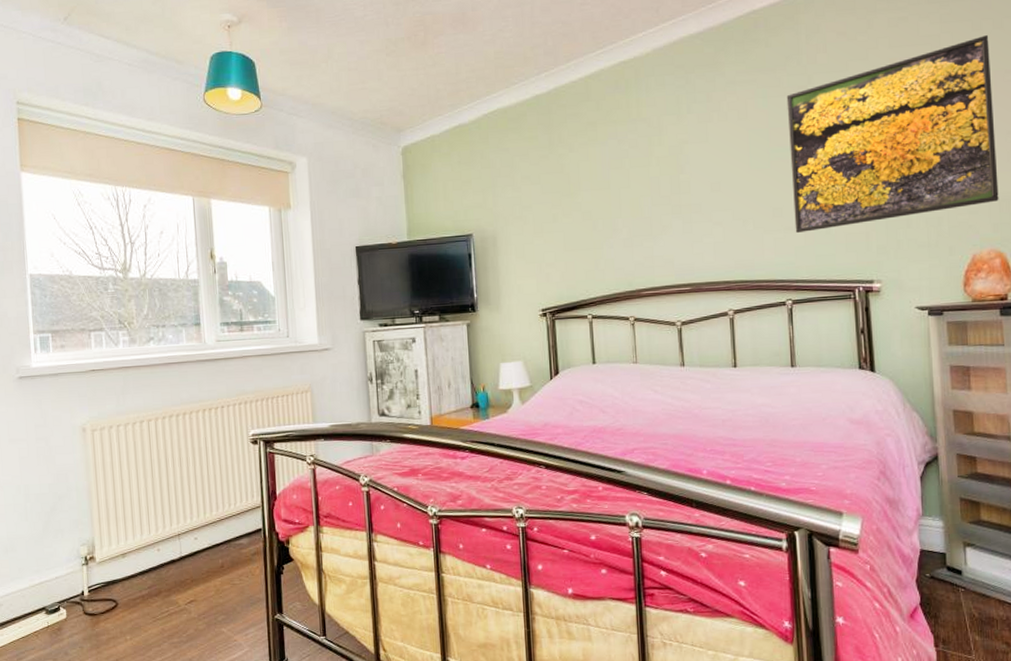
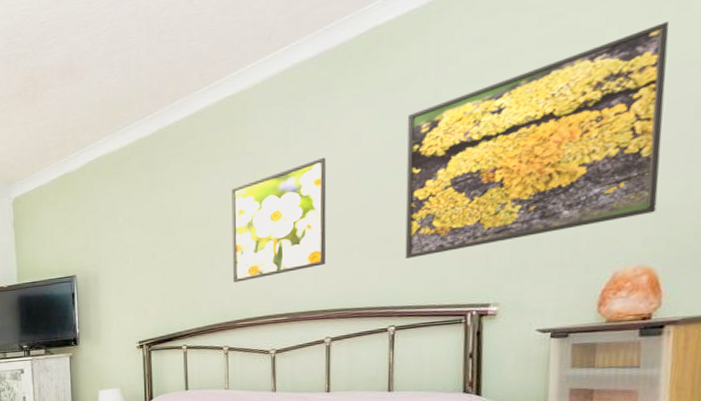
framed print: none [630,128,724,249] -> present [232,157,327,283]

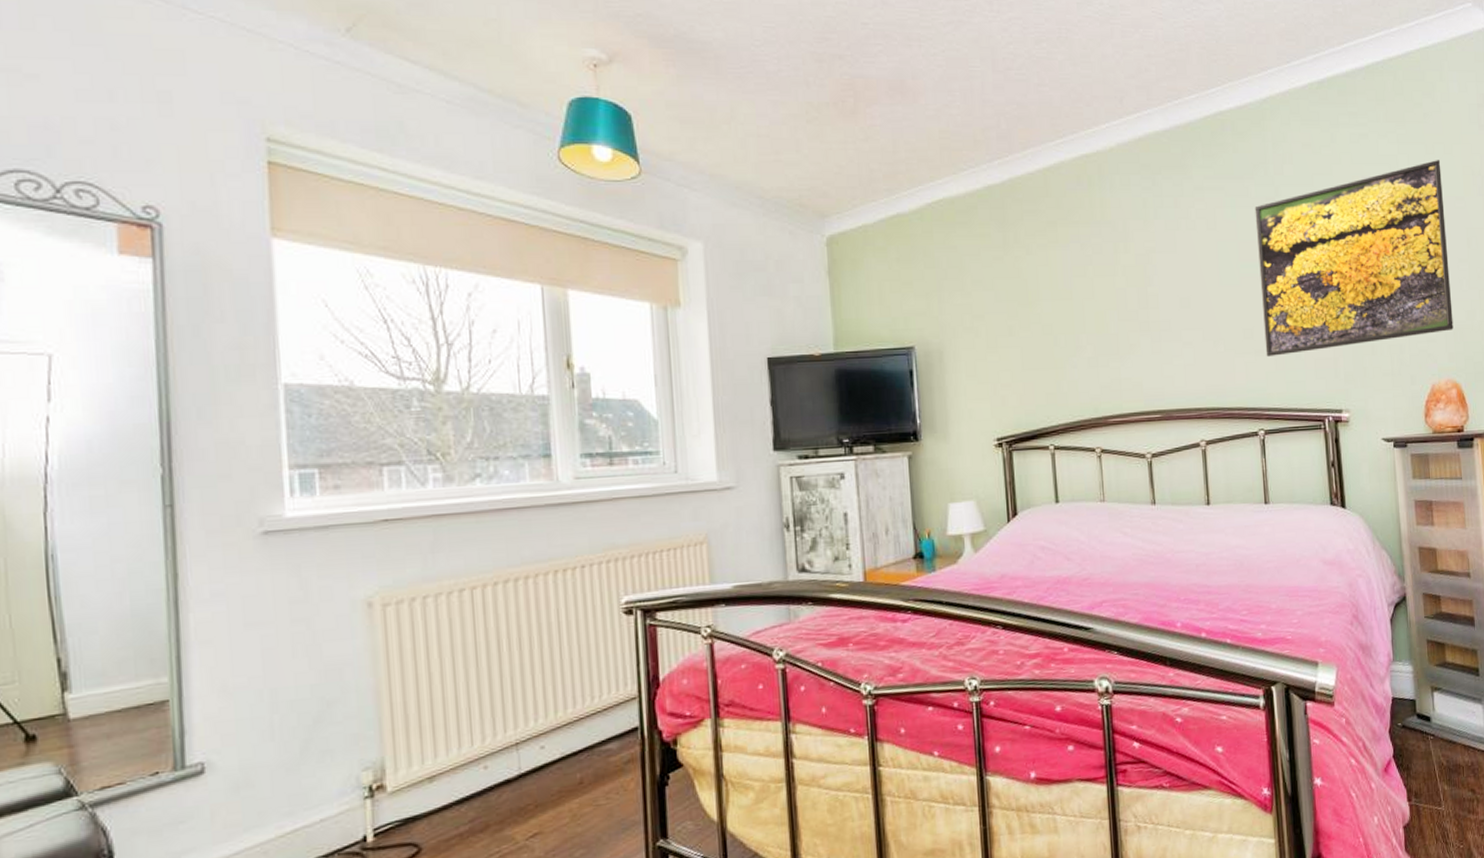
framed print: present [232,157,327,283] -> none [1094,238,1195,370]

